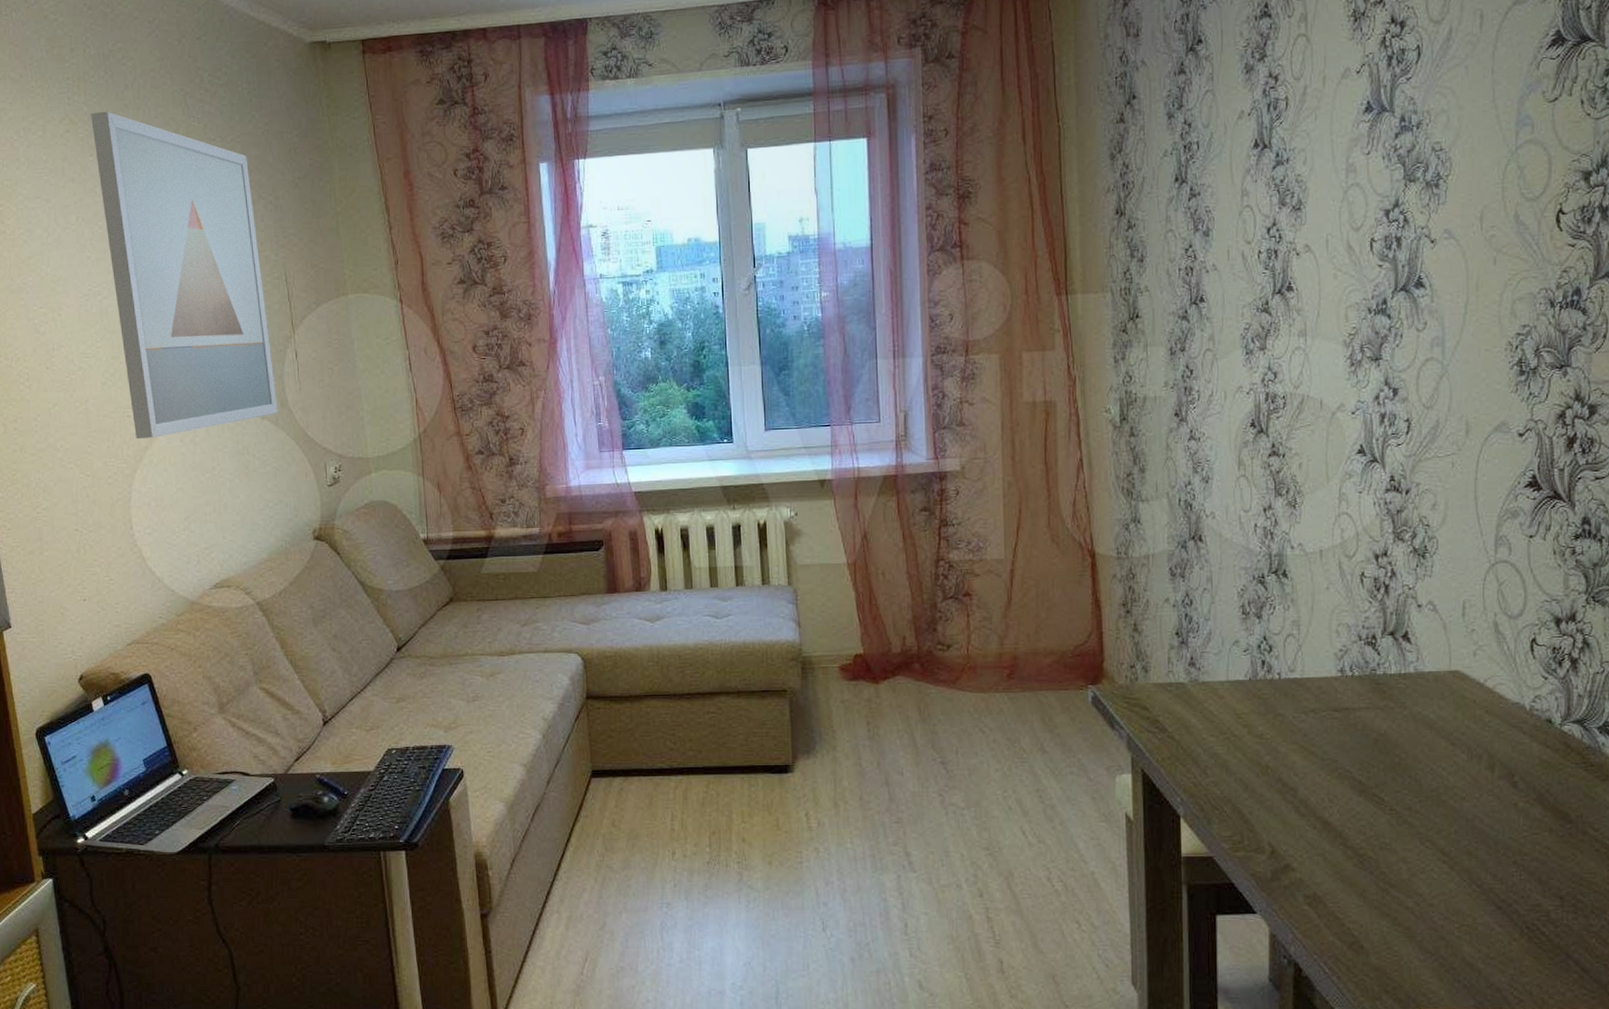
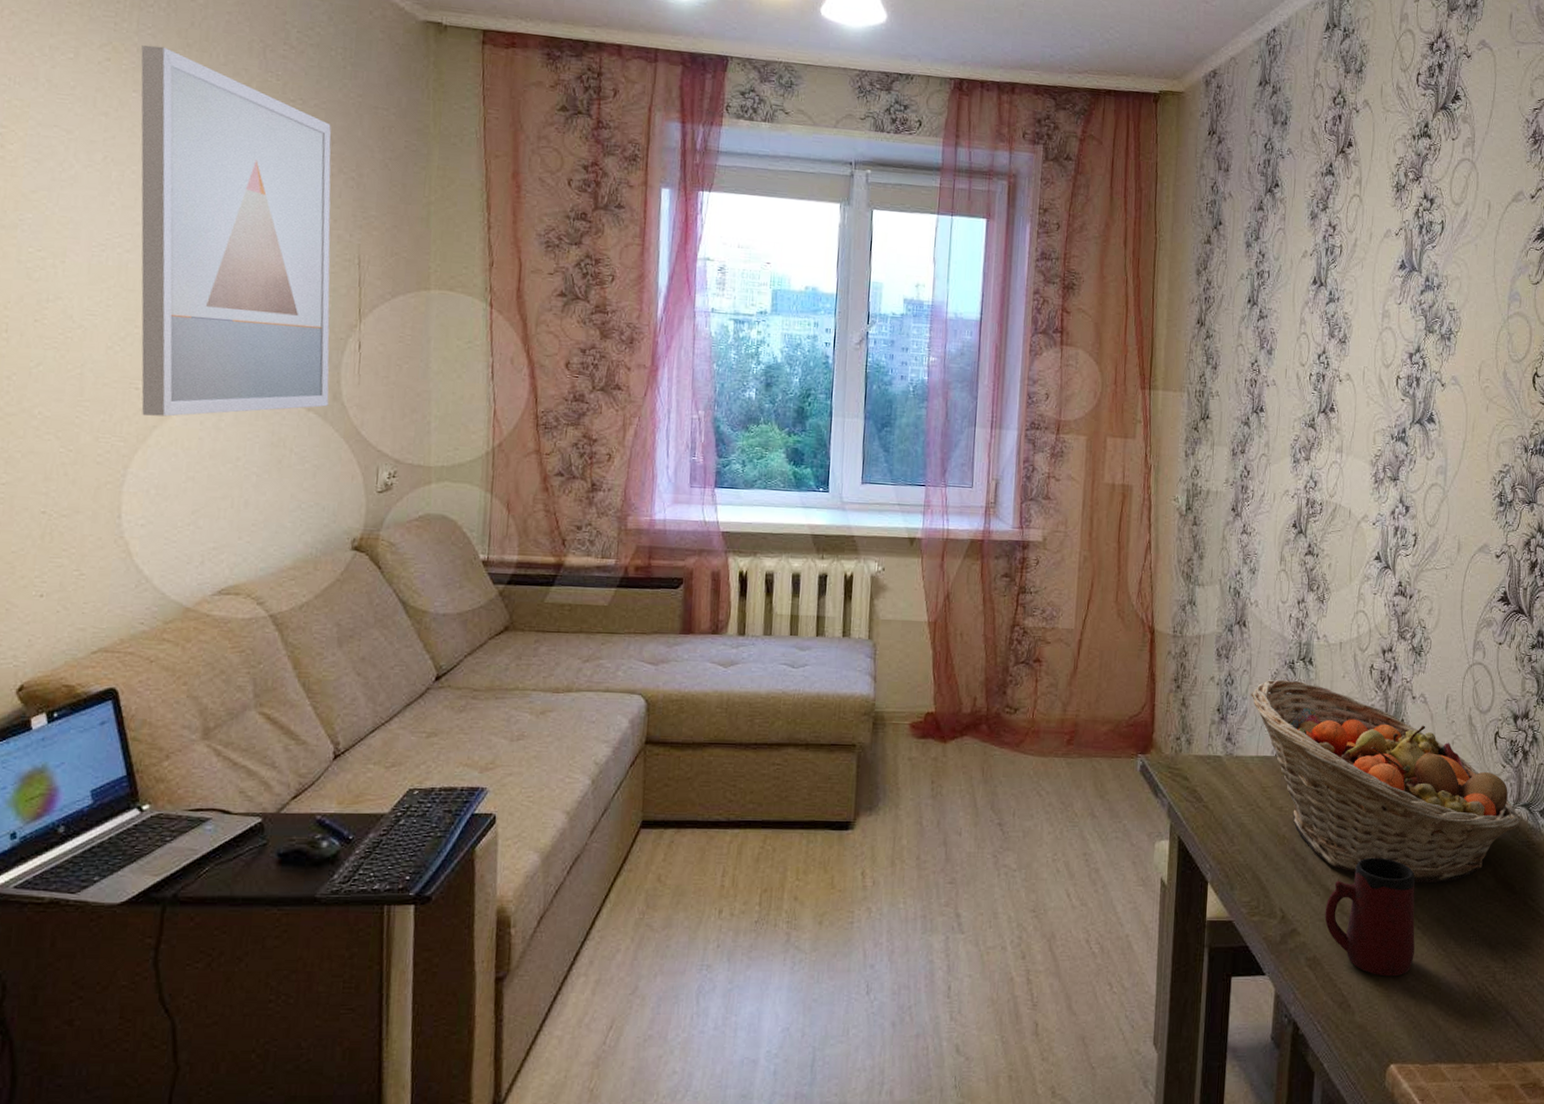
fruit basket: none [1214,596,1572,812] -> present [1251,679,1520,883]
mug: none [1324,785,1440,915] -> present [1325,857,1415,977]

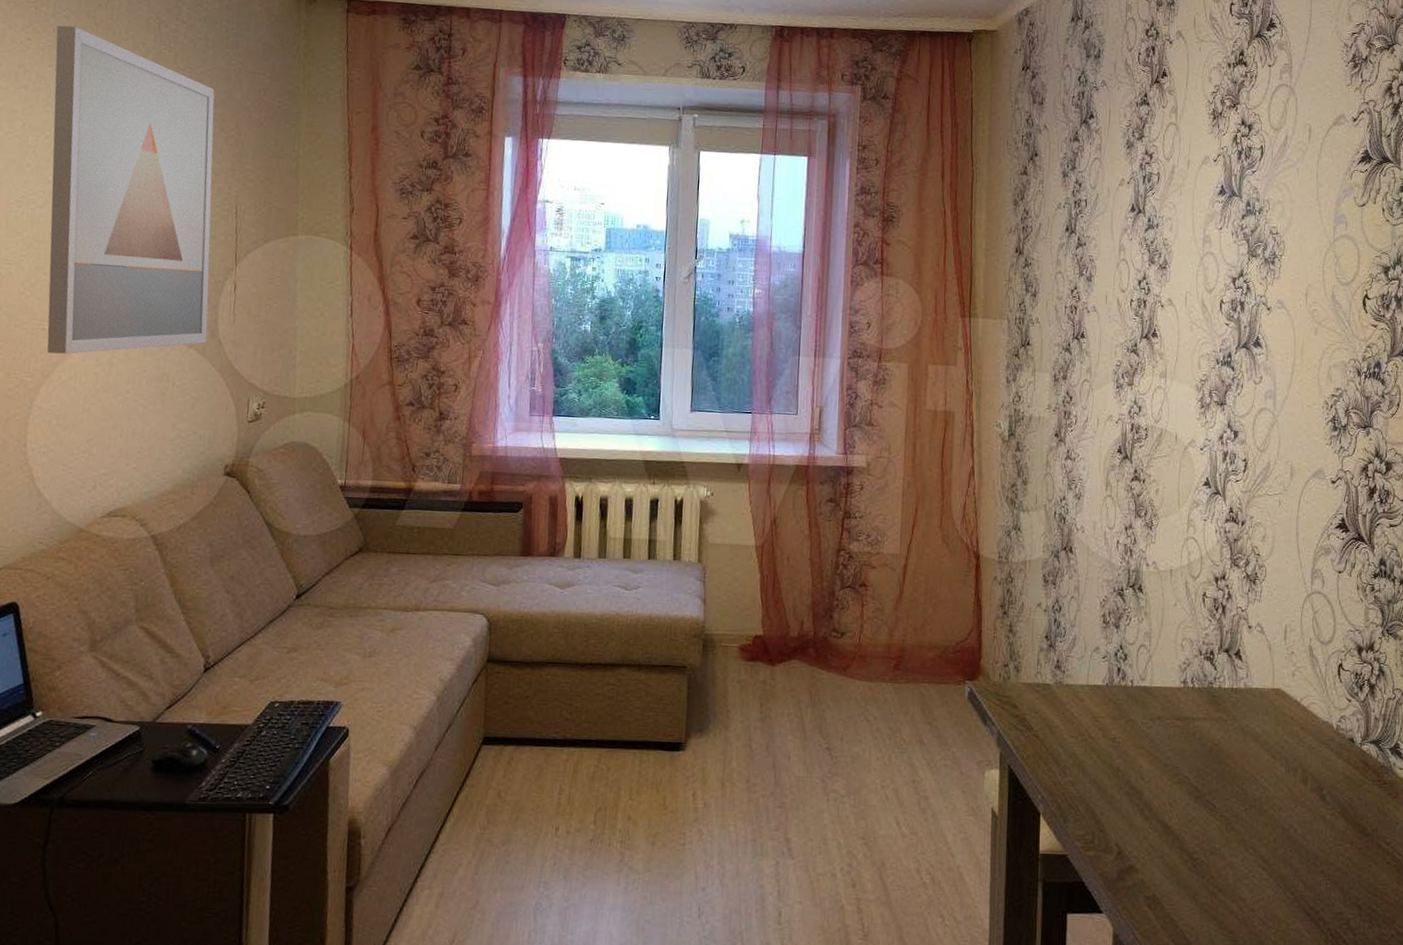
fruit basket: present [1251,679,1520,883] -> none [1079,606,1370,821]
mug: present [1325,857,1415,977] -> none [1163,792,1260,920]

